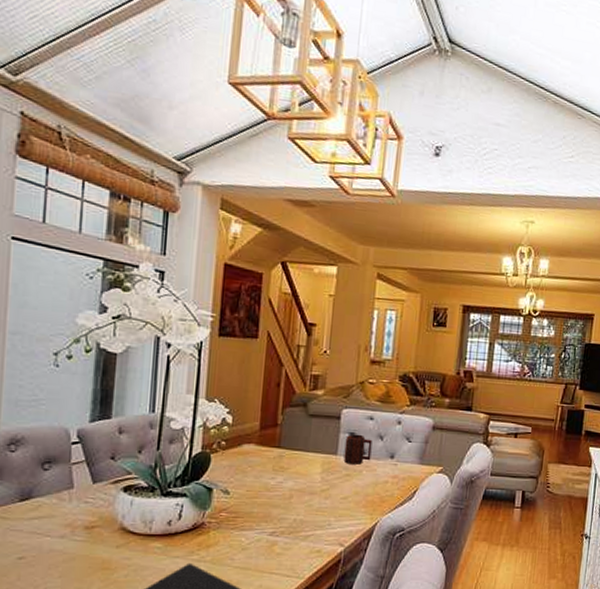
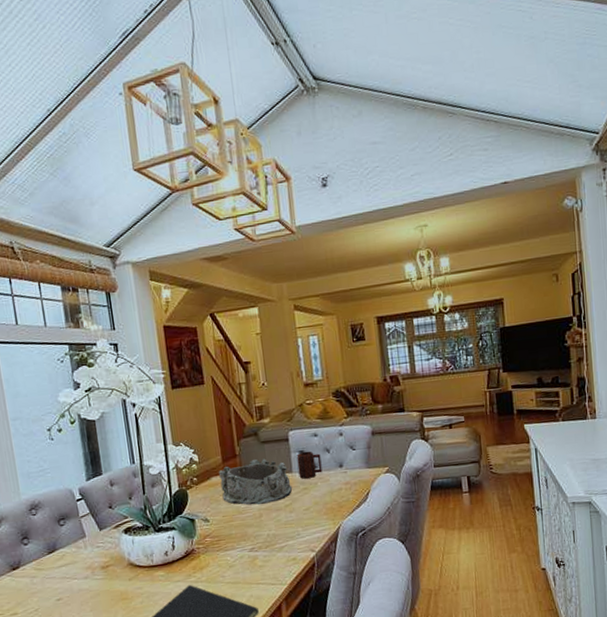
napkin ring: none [251,433,333,484] -> present [218,459,292,505]

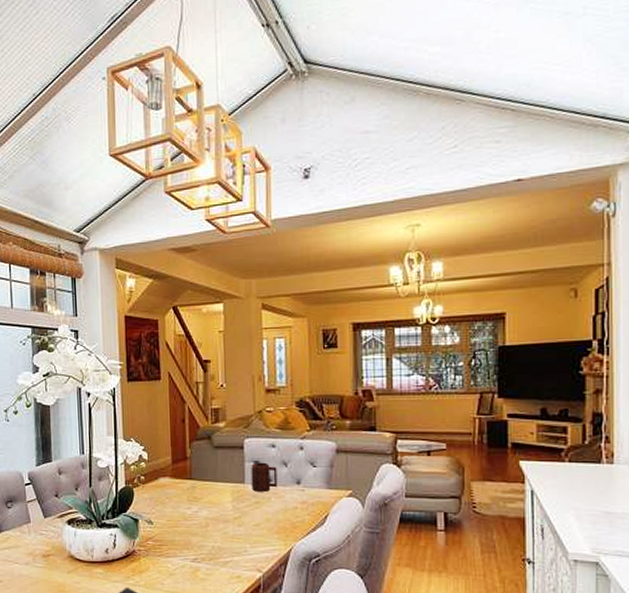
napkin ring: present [218,459,292,505] -> none [166,465,242,513]

